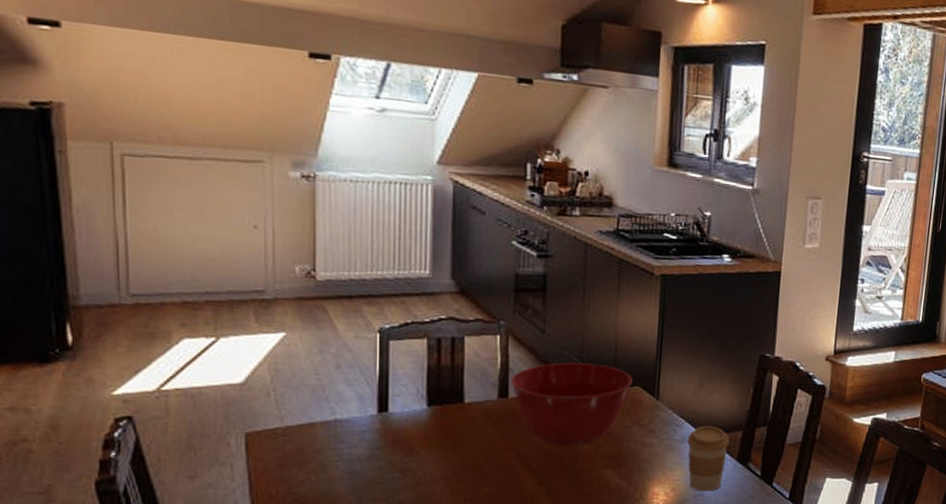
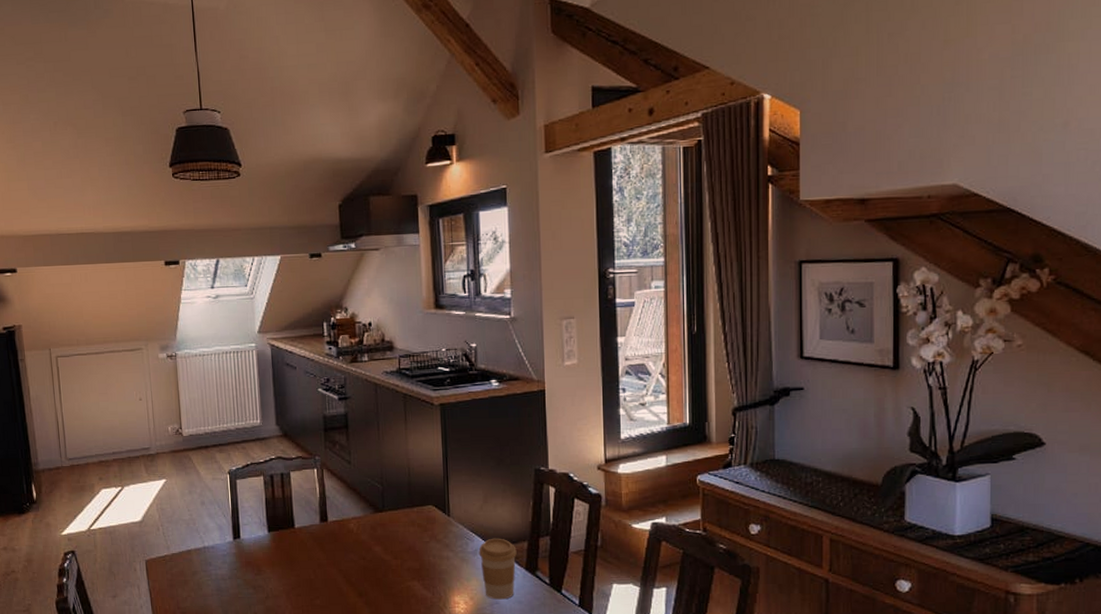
mixing bowl: present [511,362,633,446] -> none [329,487,427,561]

